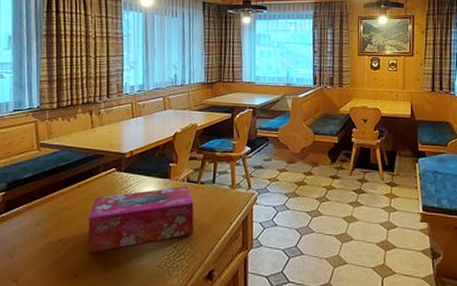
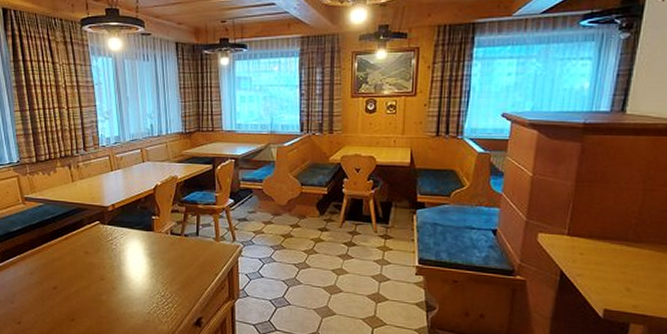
tissue box: present [88,185,194,253] -> none [79,237,181,300]

